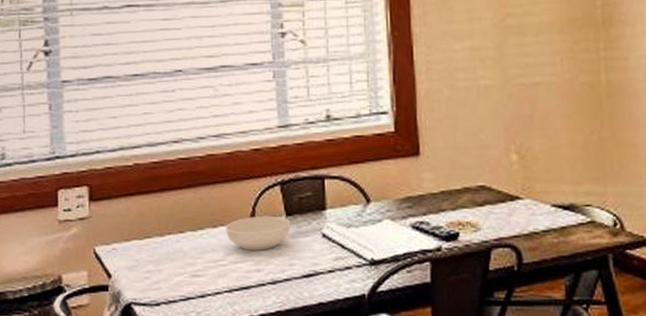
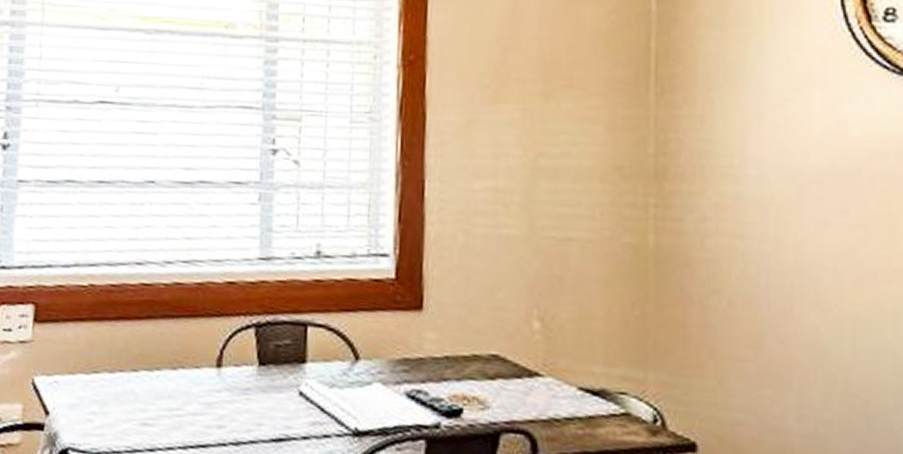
bowl: present [225,216,291,251] -> none [186,361,263,403]

